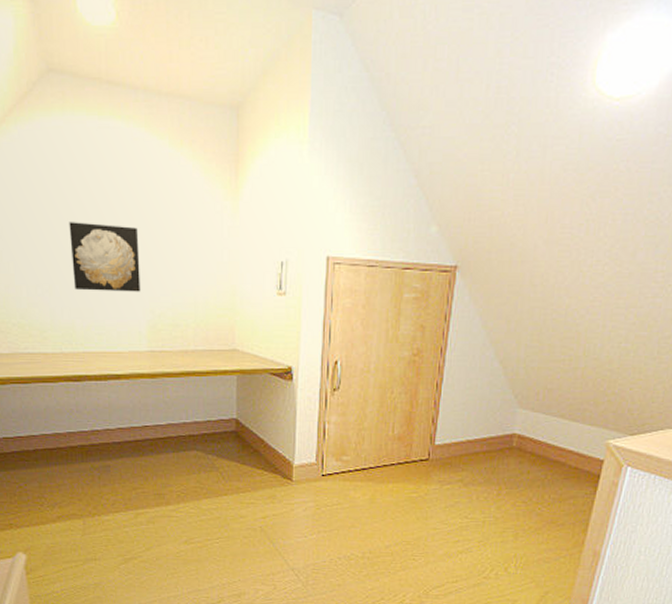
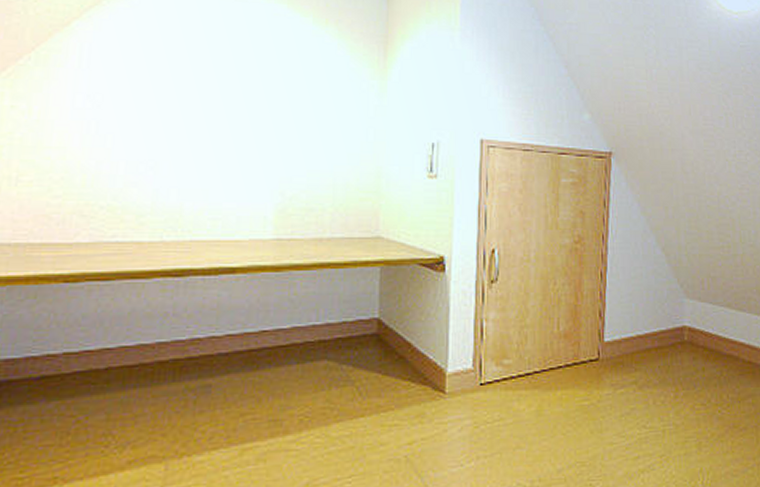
wall art: present [69,222,140,292] -> none [187,93,272,172]

